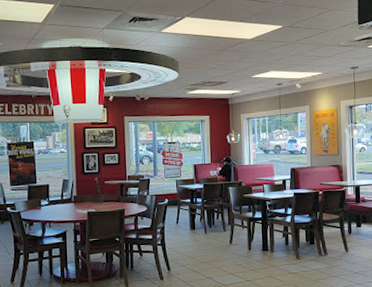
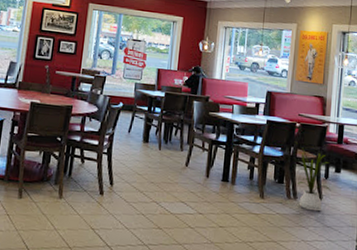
house plant: none [320,207,355,263] -> present [295,141,331,212]

